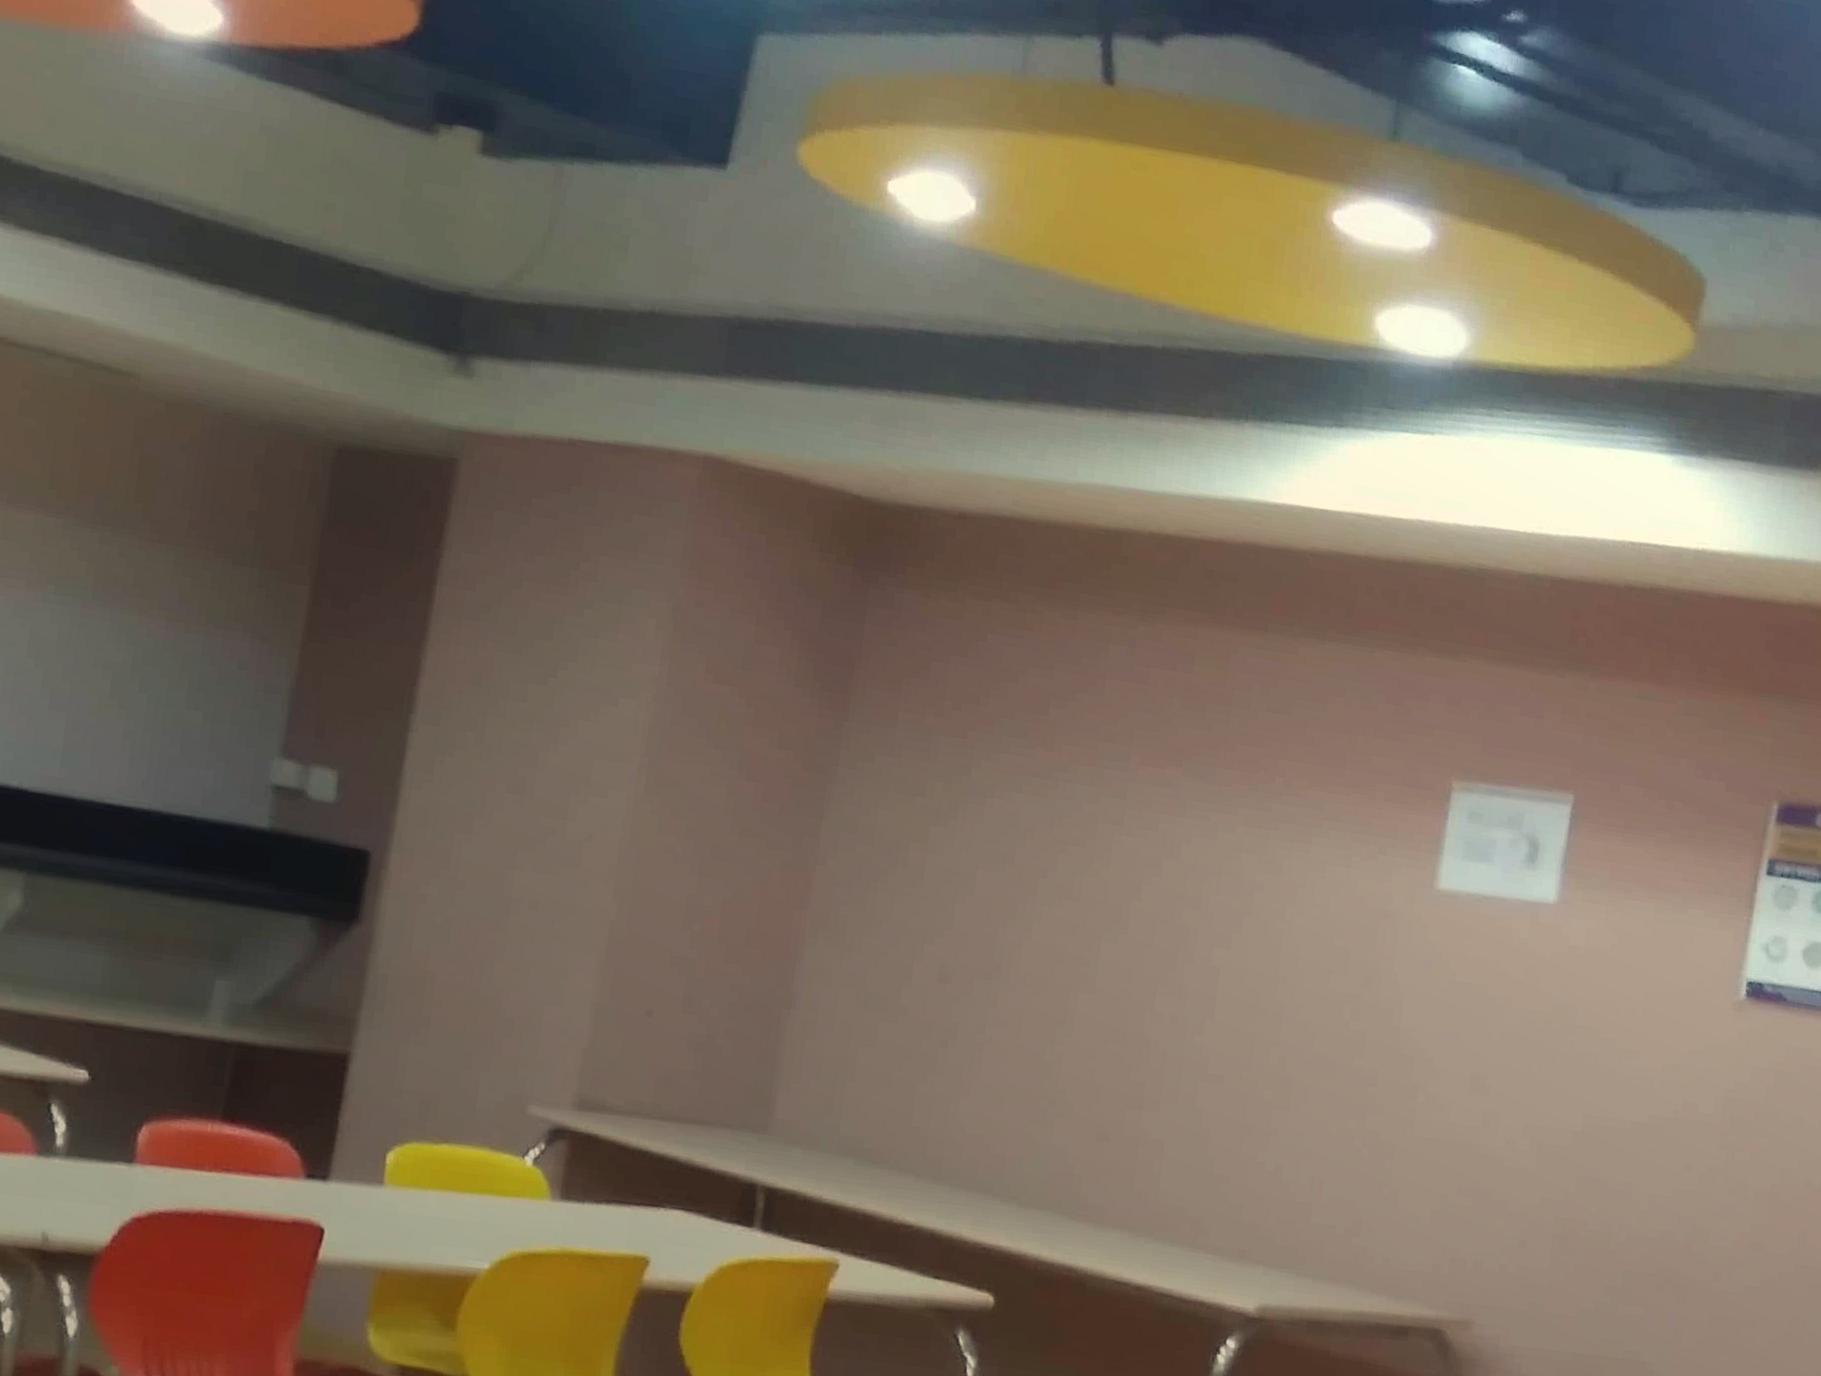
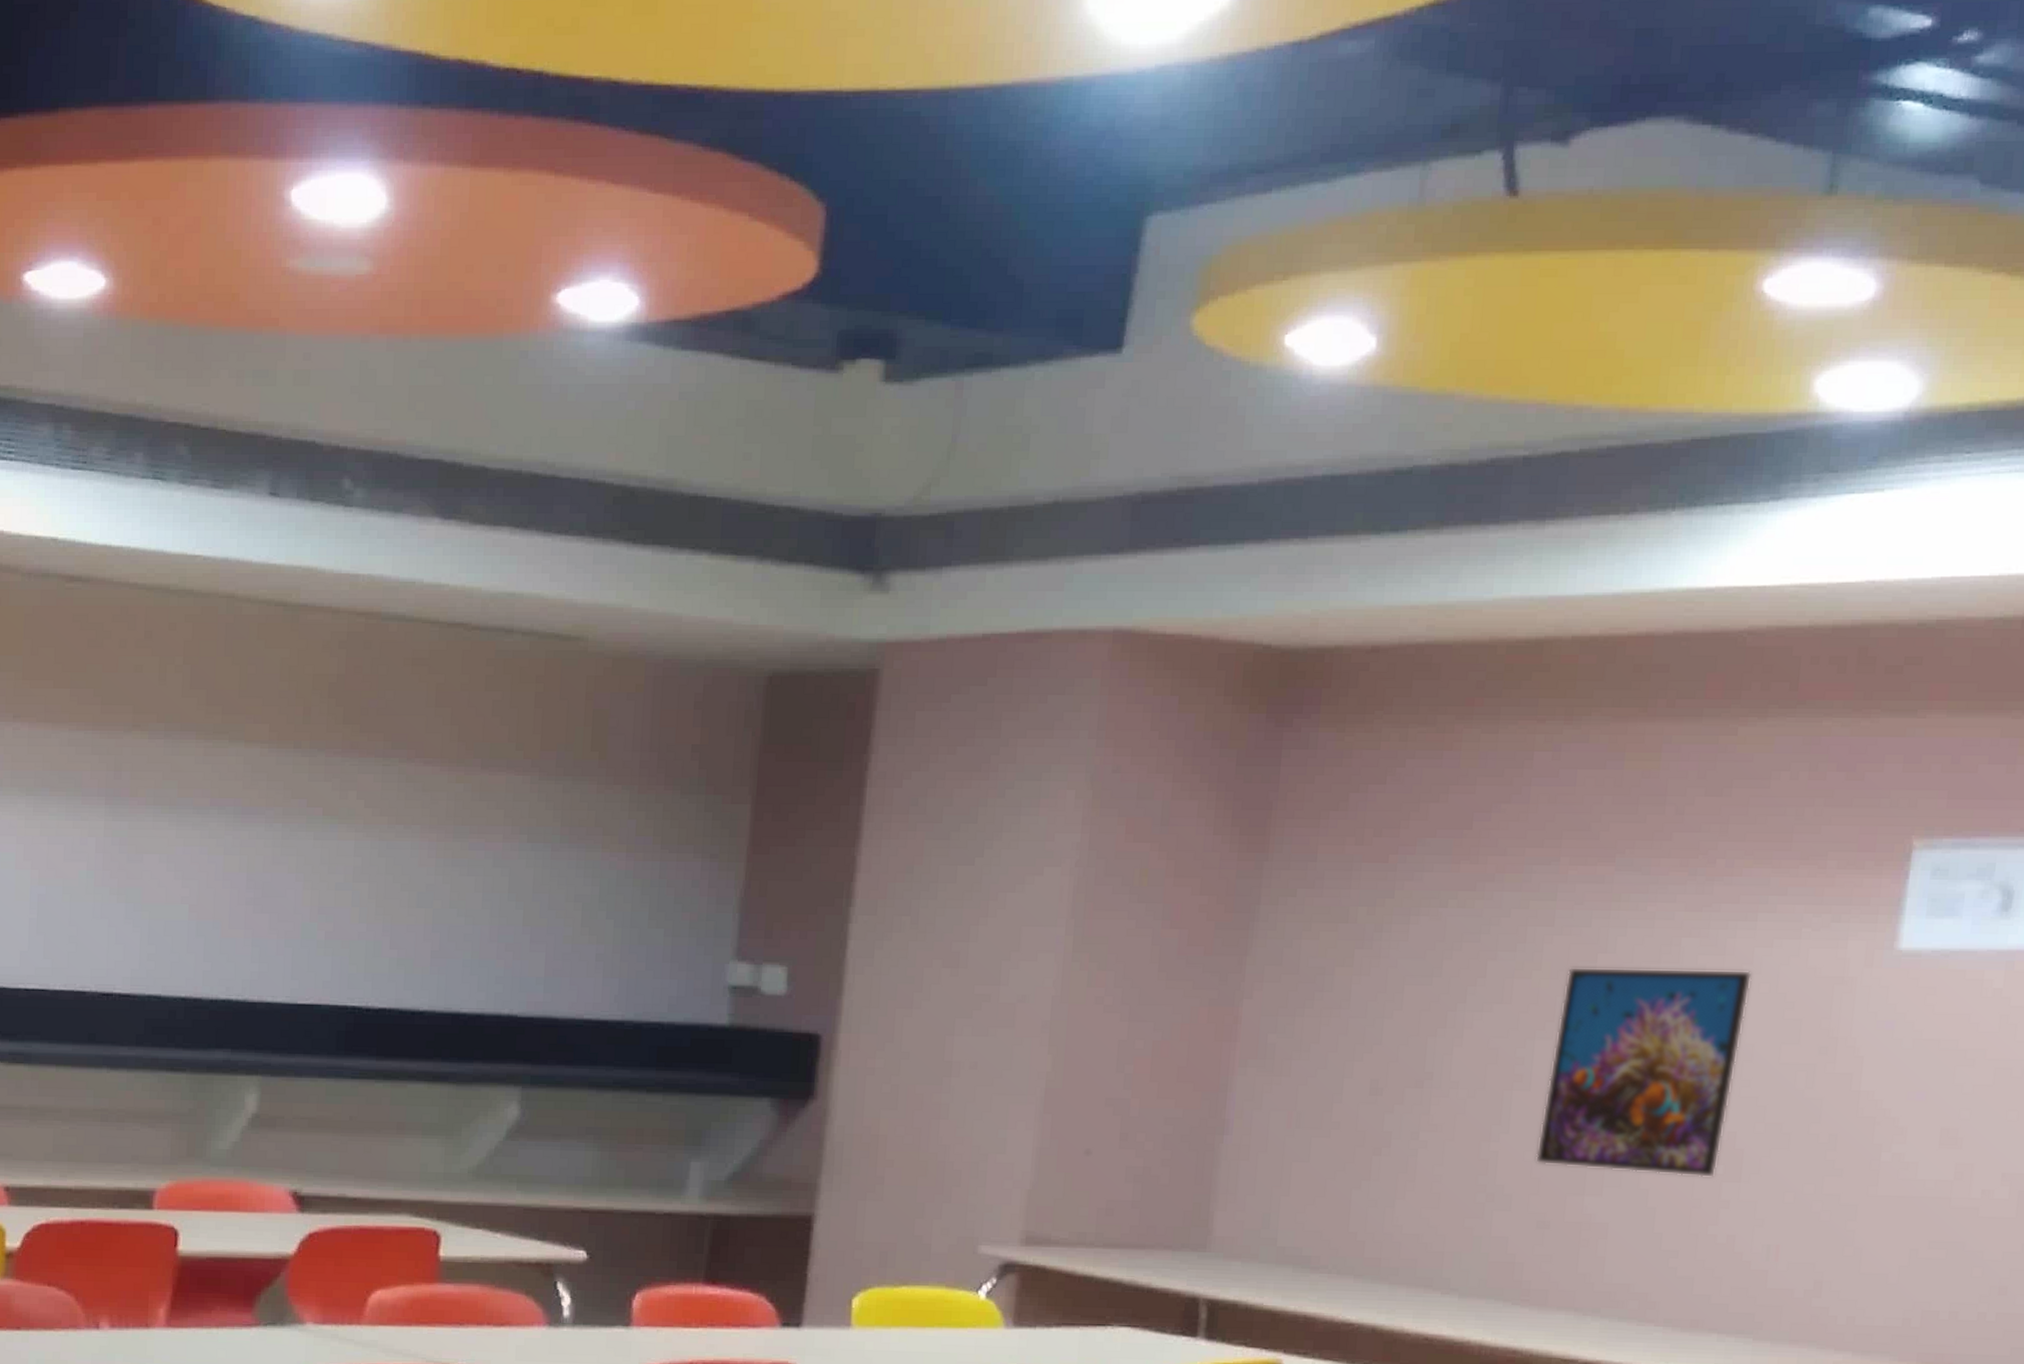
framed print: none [1096,869,1305,1103] -> present [1535,966,1752,1178]

